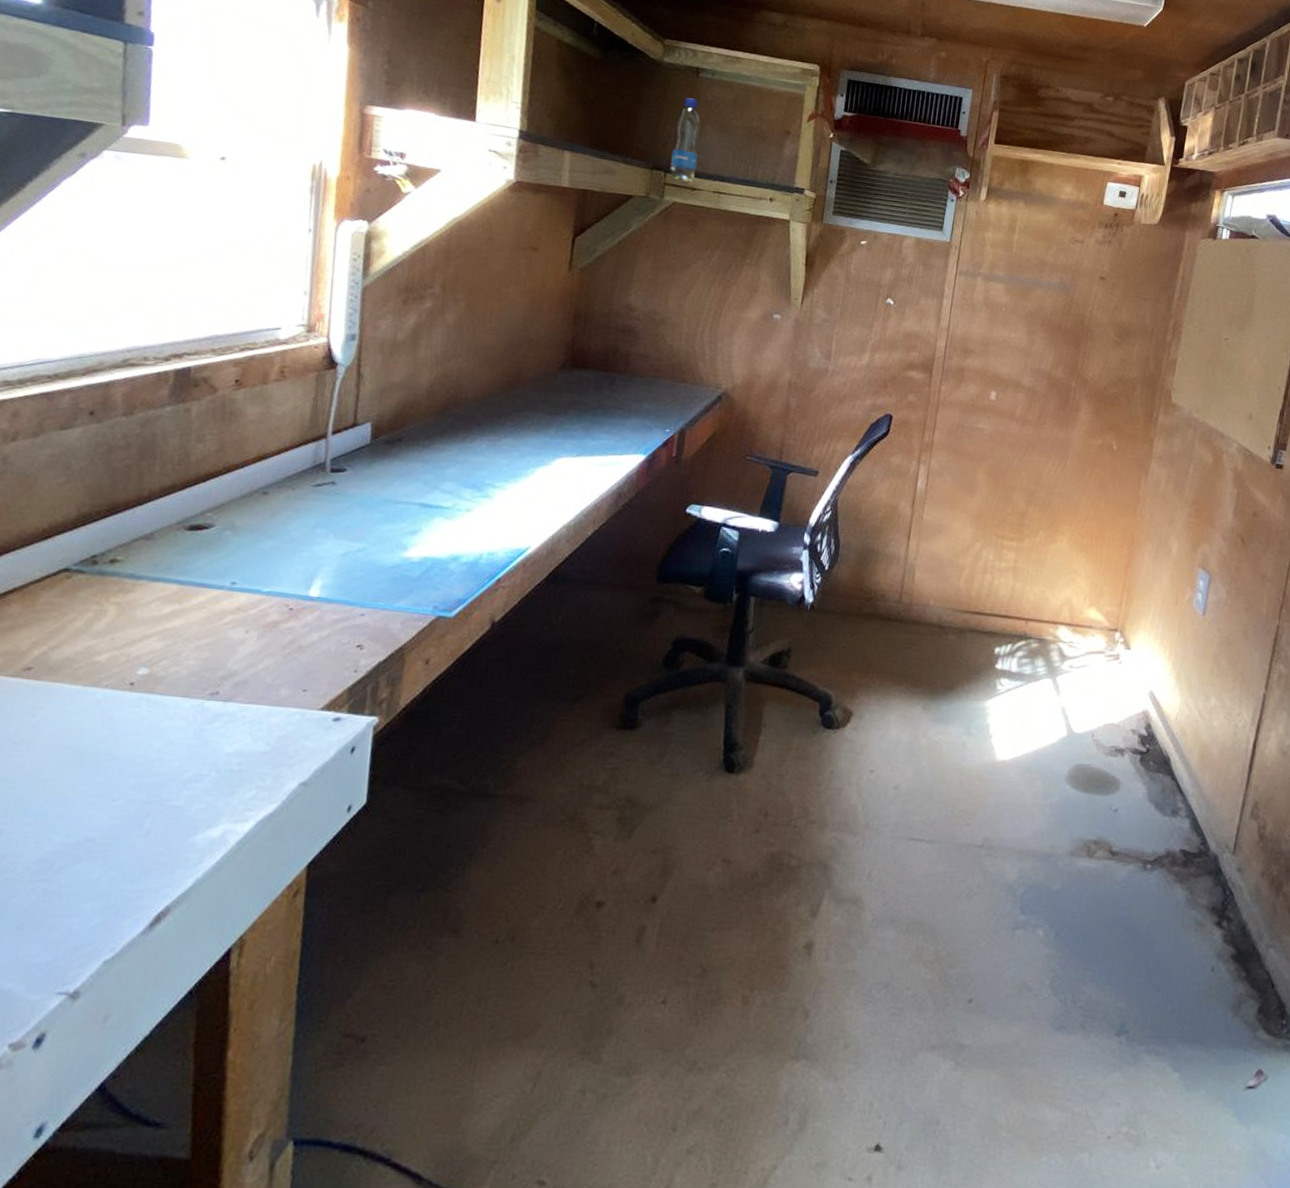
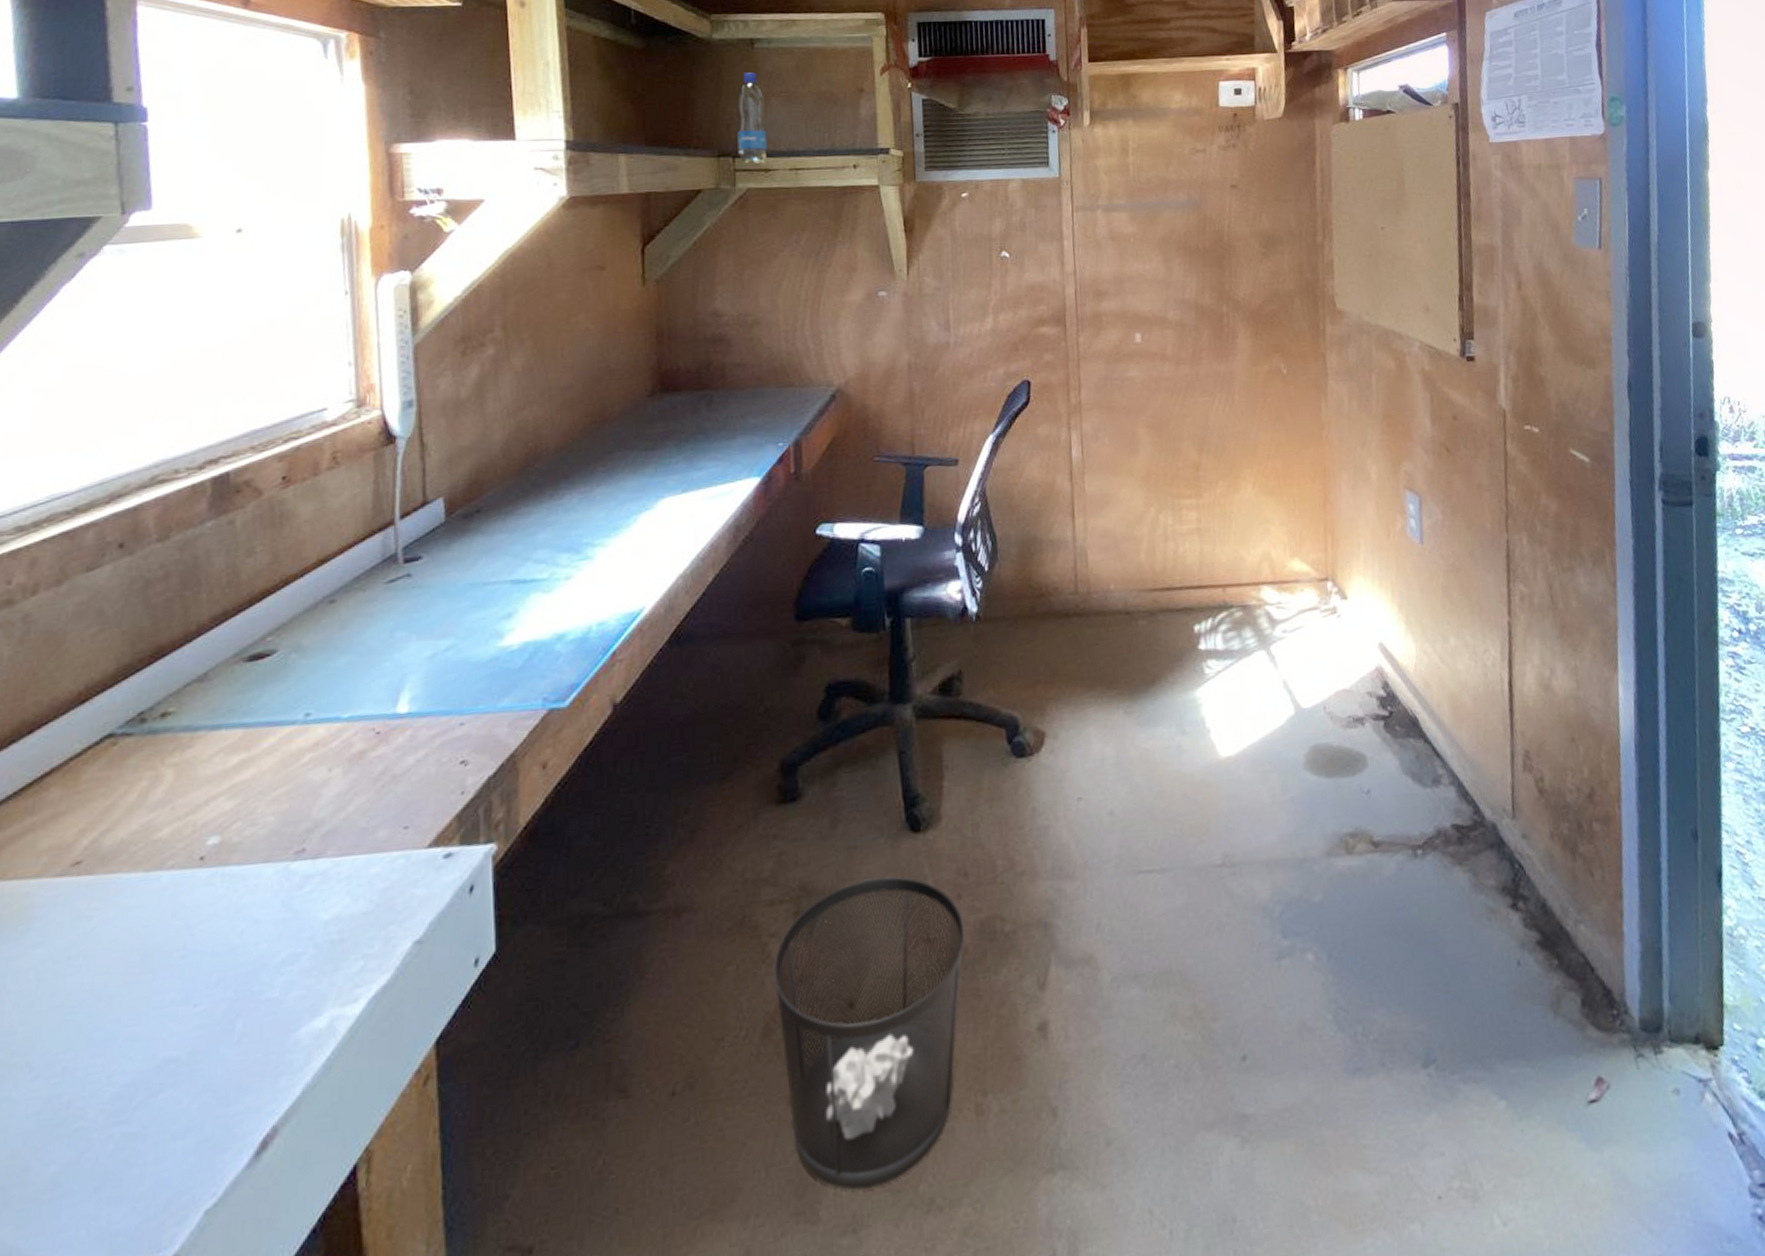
waste bin: none [589,802,758,1044] -> present [773,875,965,1191]

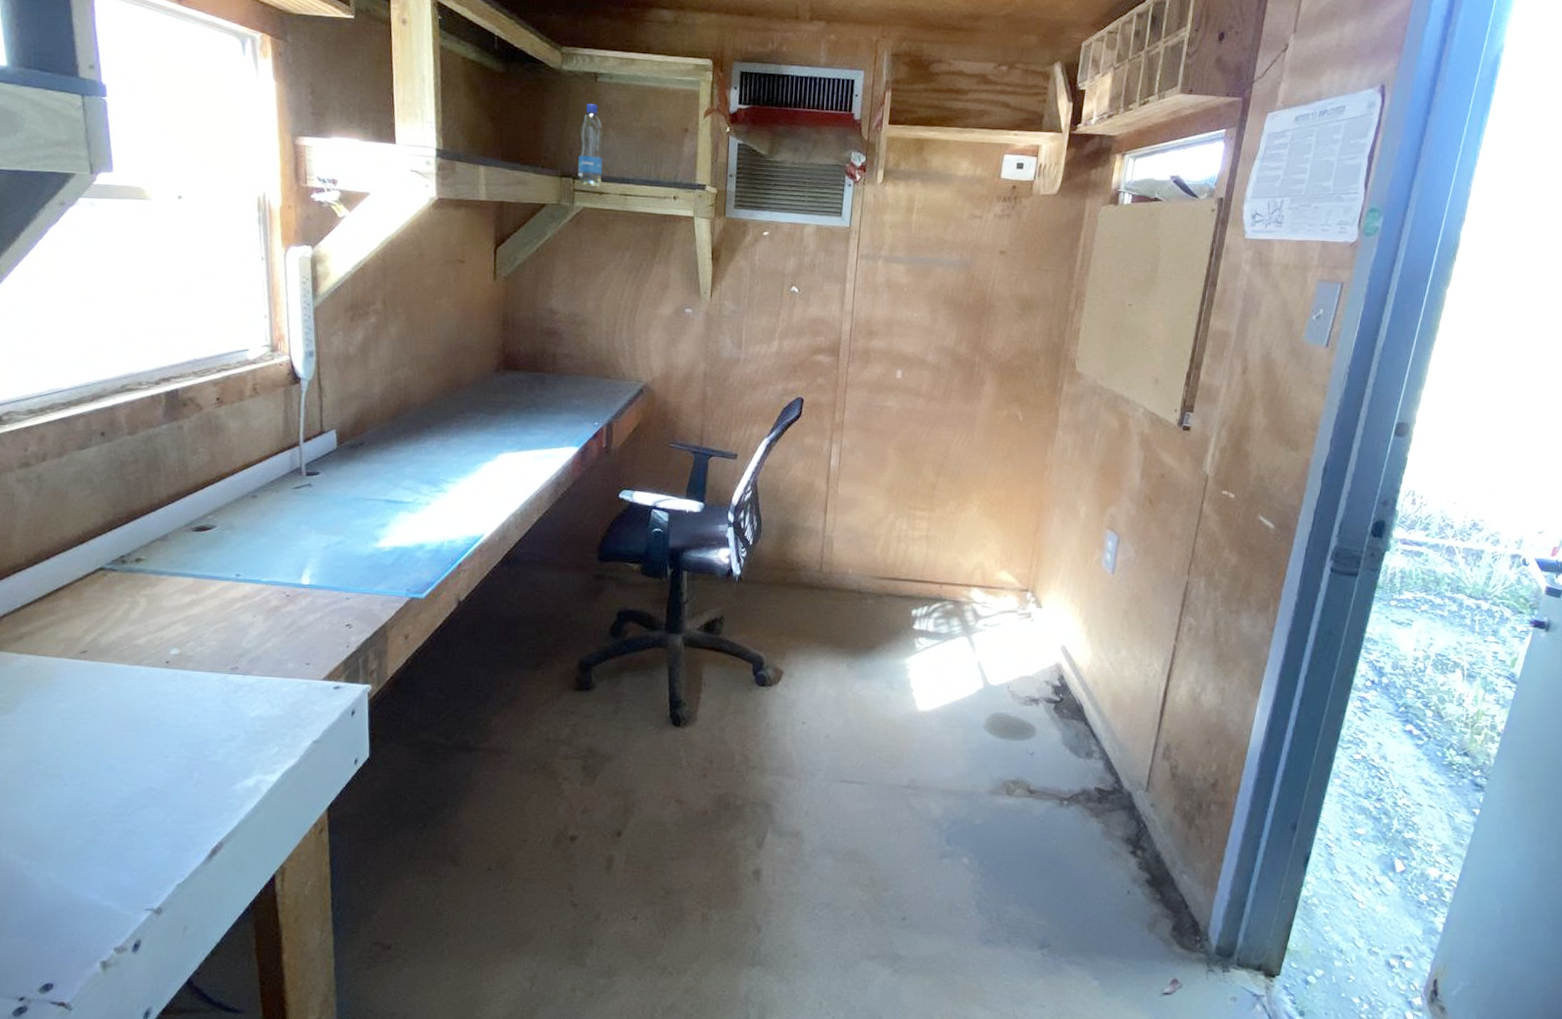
waste bin: present [773,875,965,1191] -> none [564,752,707,952]

